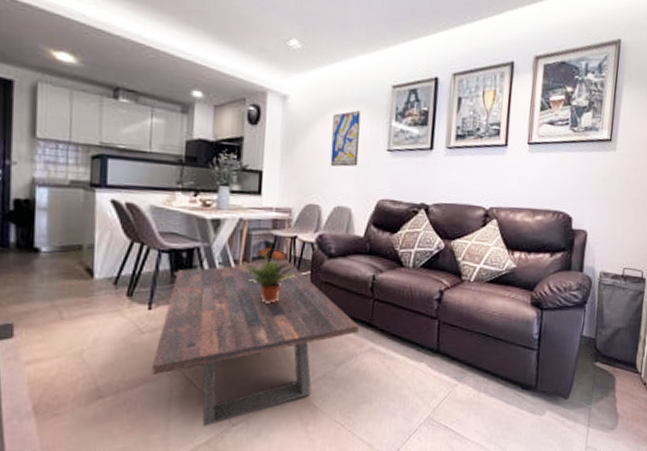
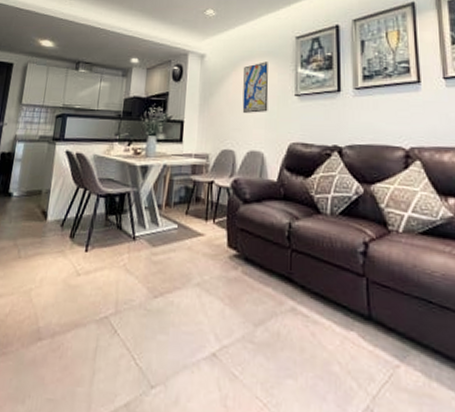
coffee table: present [152,262,359,426] -> none [83,207,277,385]
potted plant: present [246,247,295,303] -> none [168,192,212,250]

